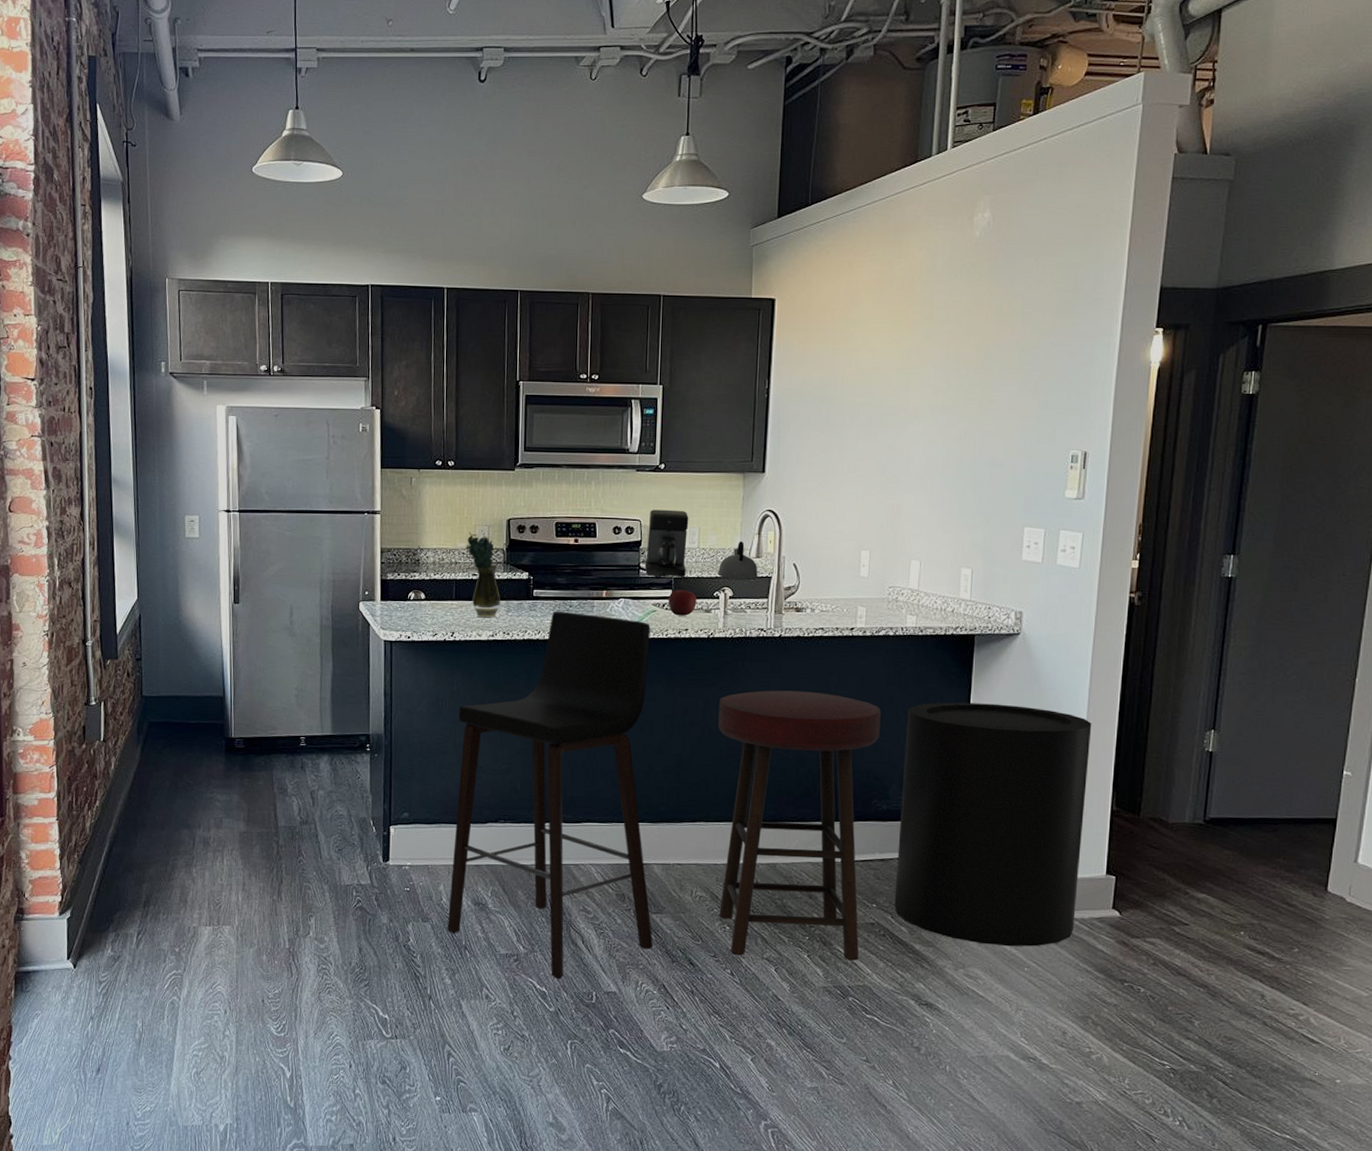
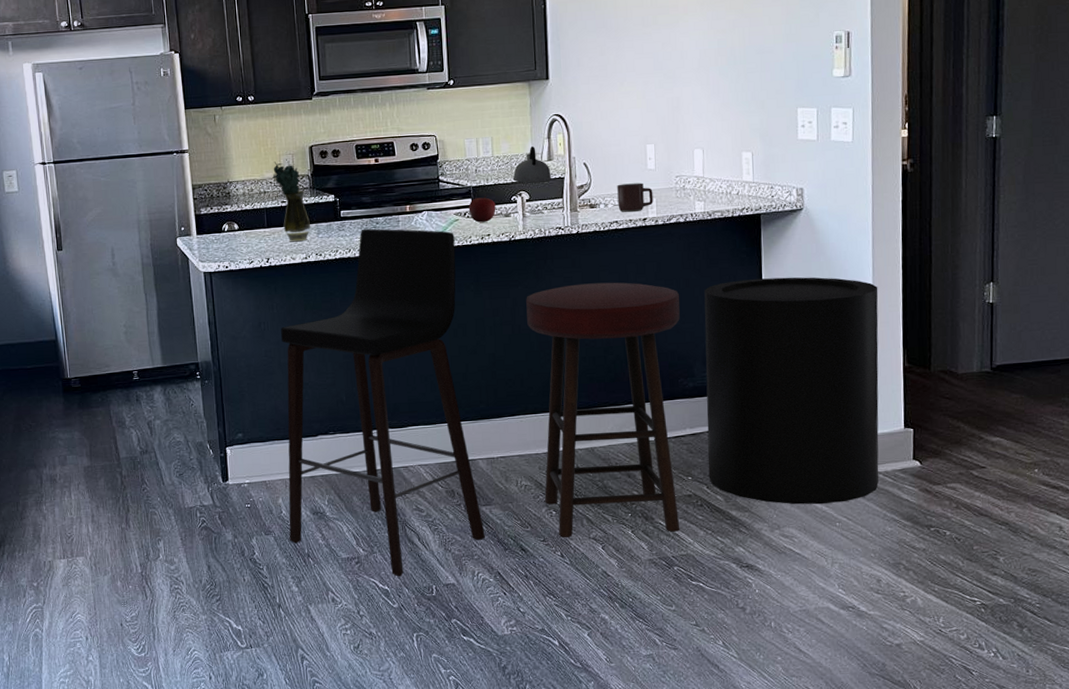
coffee maker: present [644,509,689,578] -> none [443,122,483,187]
mug: none [825,589,864,621] -> present [617,183,653,213]

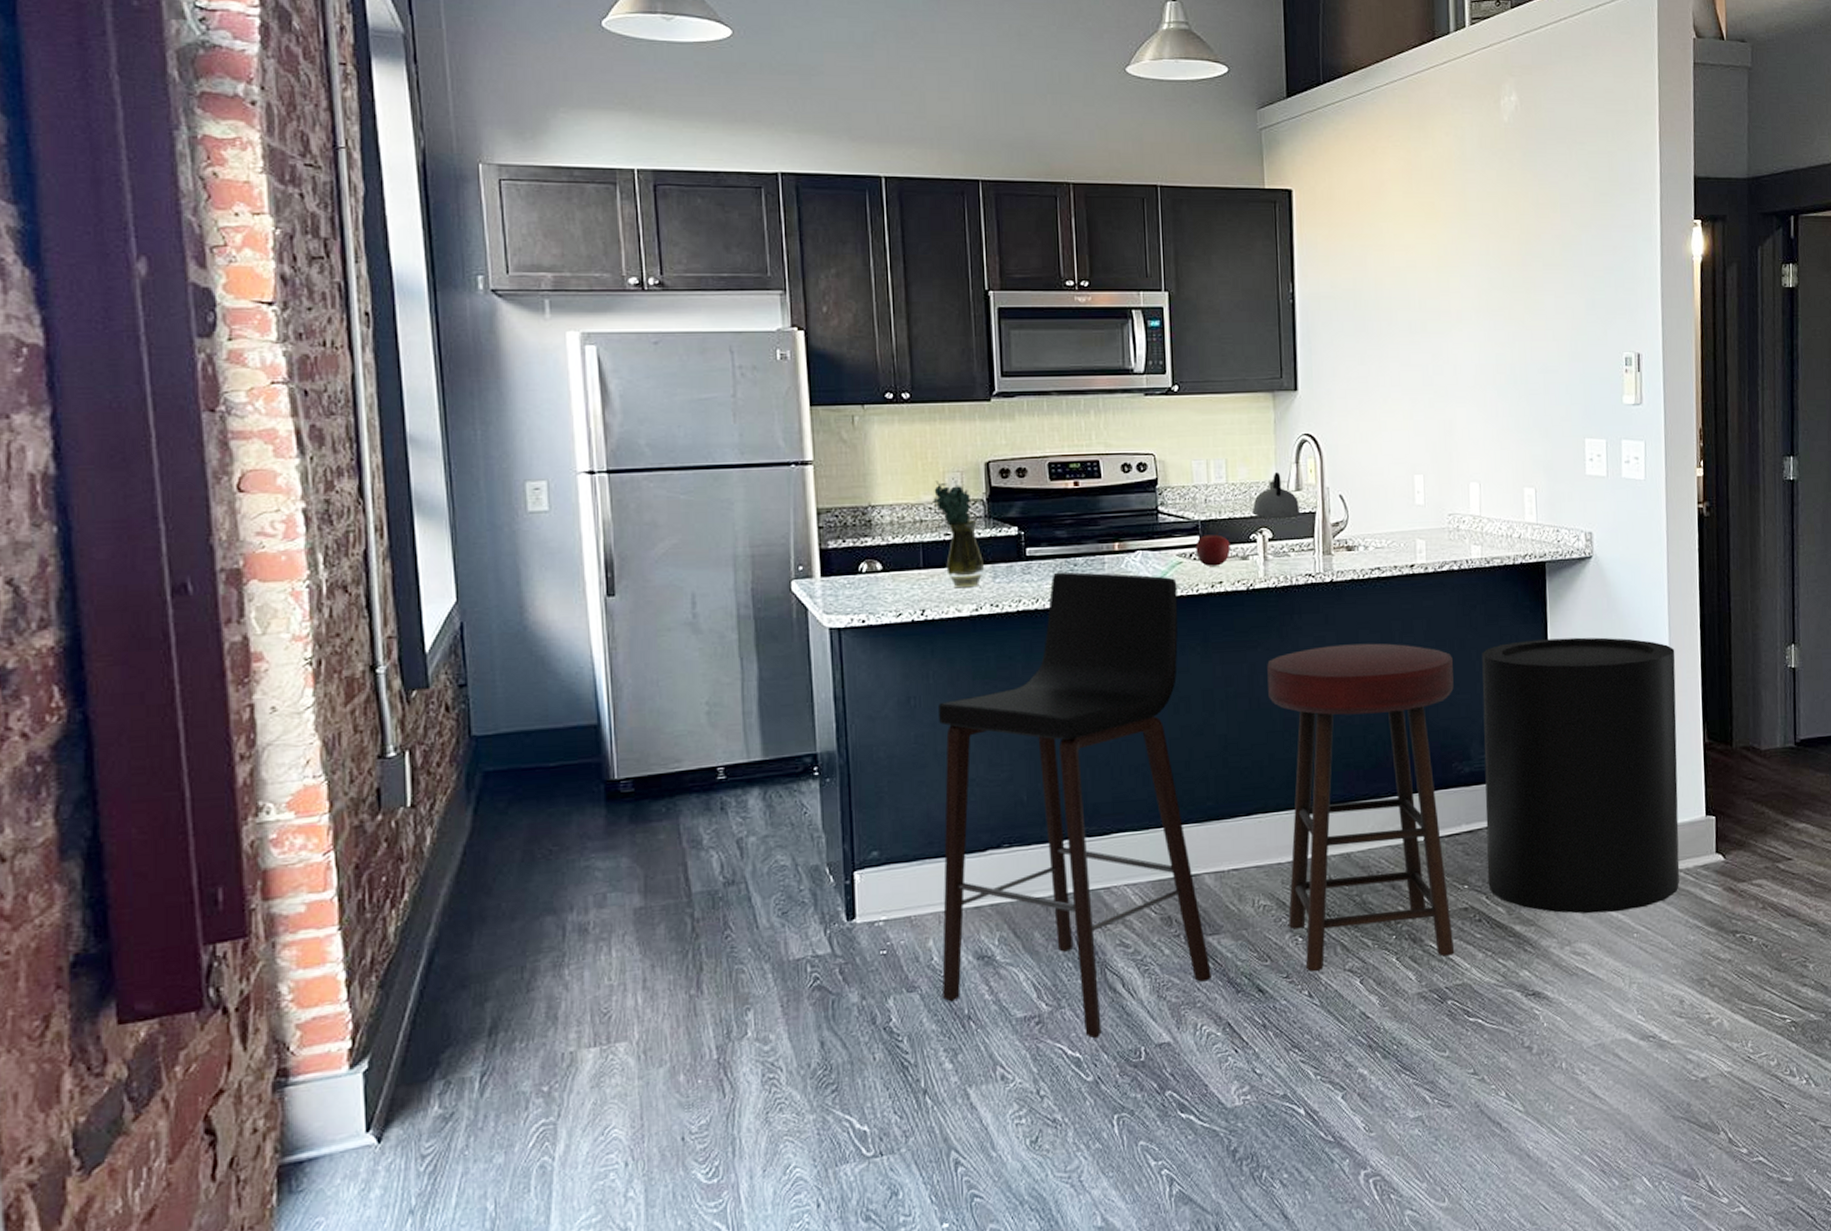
mug: present [617,183,653,213] -> none [1379,521,1422,558]

